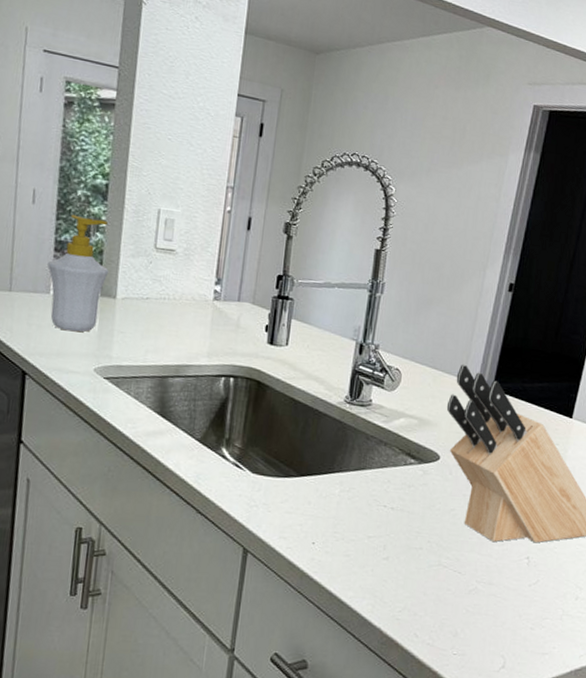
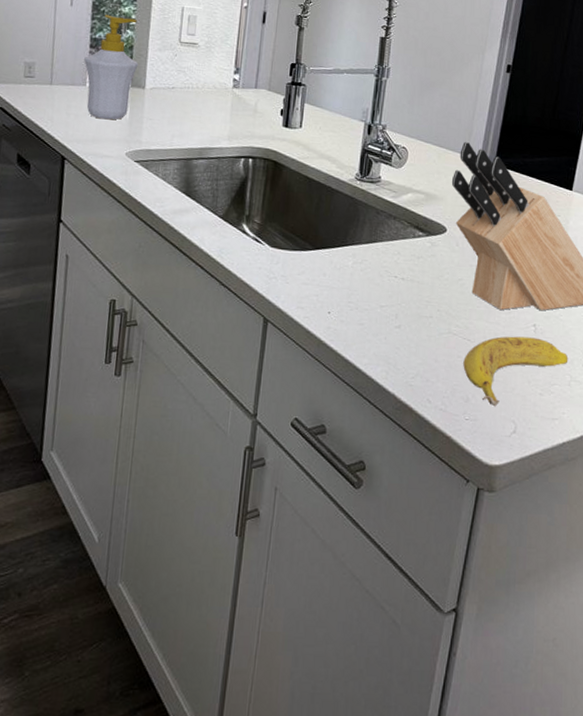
banana: none [452,569,561,641] -> present [463,336,569,407]

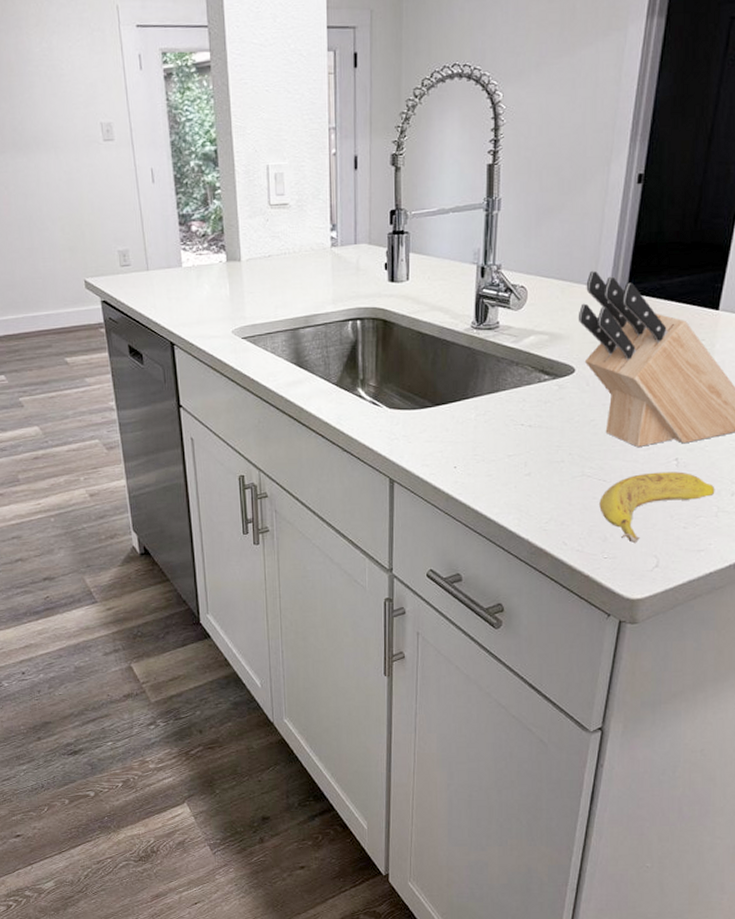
soap bottle: present [84,14,139,120] -> none [175,186,231,299]

